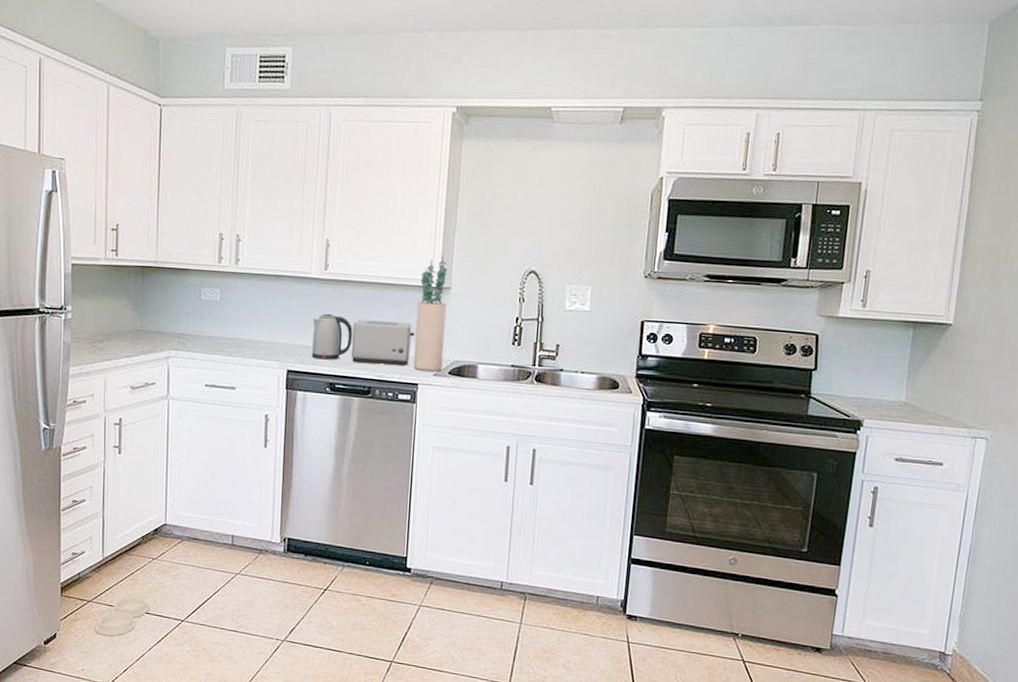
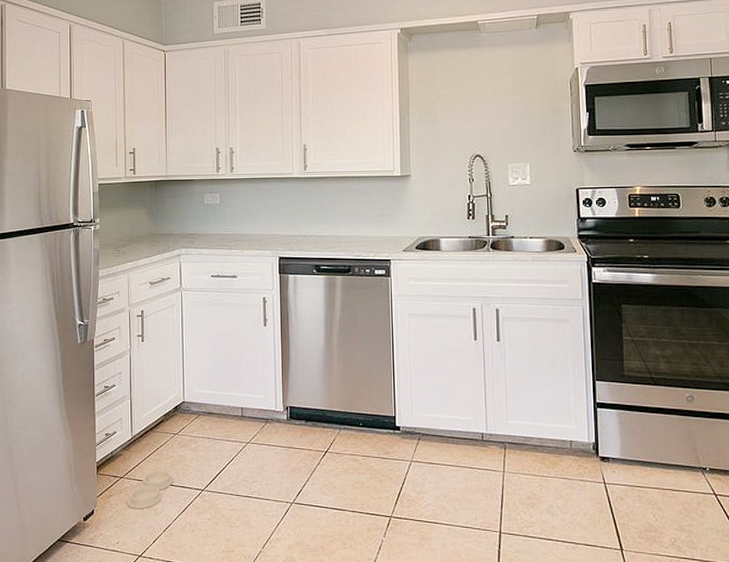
kettle: present [311,313,352,360] -> none [297,206,331,246]
toaster: present [351,319,415,365] -> none [331,208,384,246]
vase: present [413,256,448,372] -> none [383,149,410,248]

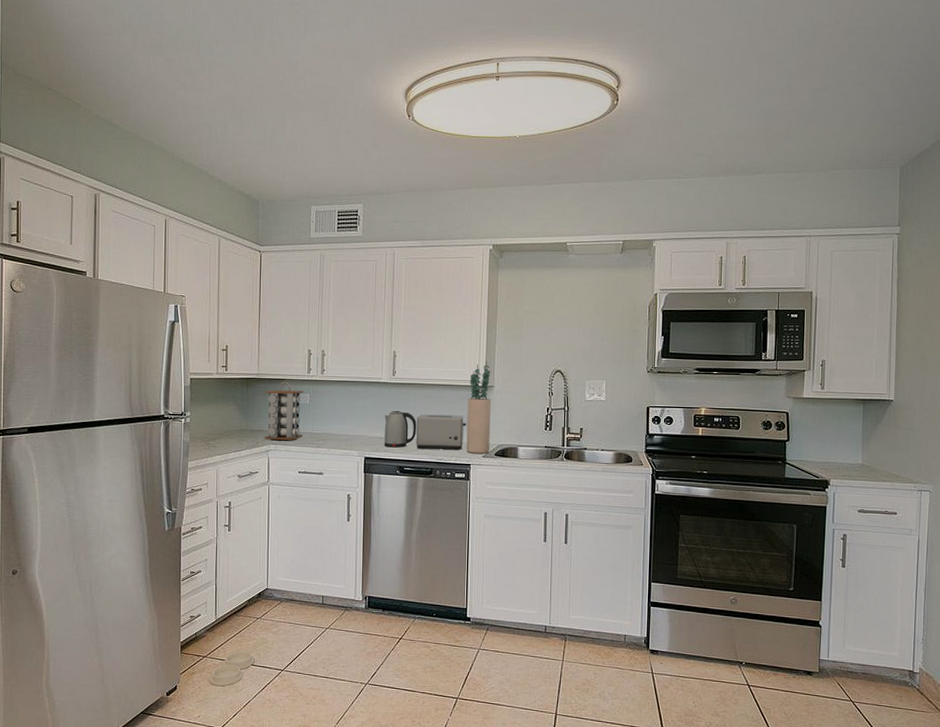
spice rack: none [174,183,214,244] -> present [264,382,303,441]
kettle: none [297,206,331,246] -> present [383,410,416,448]
toaster: none [331,208,384,246] -> present [416,414,467,450]
vase: none [383,149,410,248] -> present [466,361,491,454]

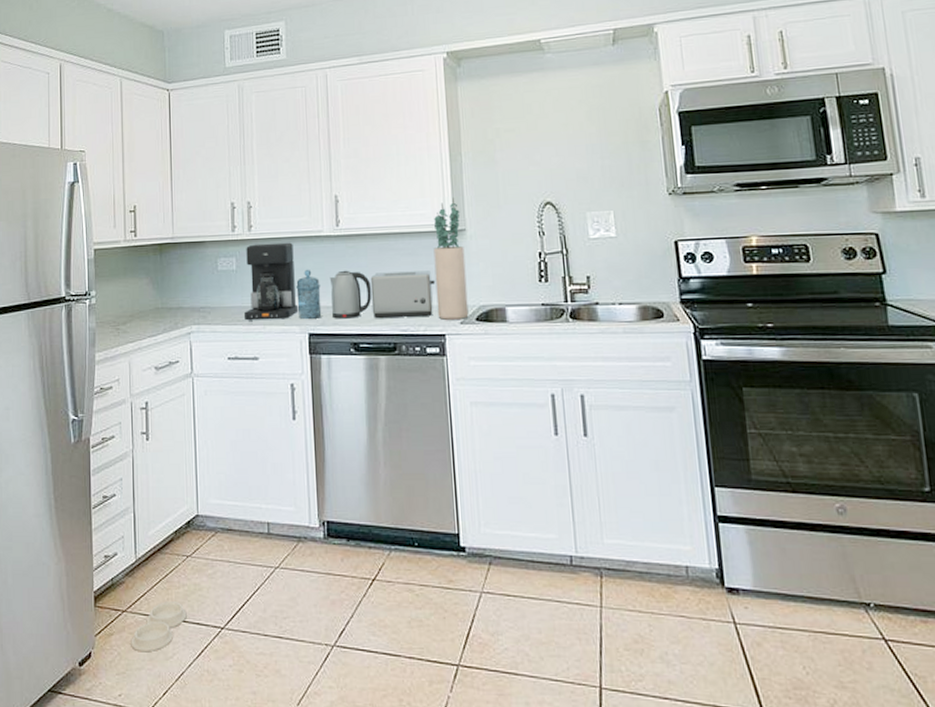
spice rack: present [264,382,303,441] -> none [182,245,230,320]
coffee maker: none [314,384,357,445] -> present [244,242,297,321]
canister: none [357,407,377,447] -> present [296,269,322,320]

